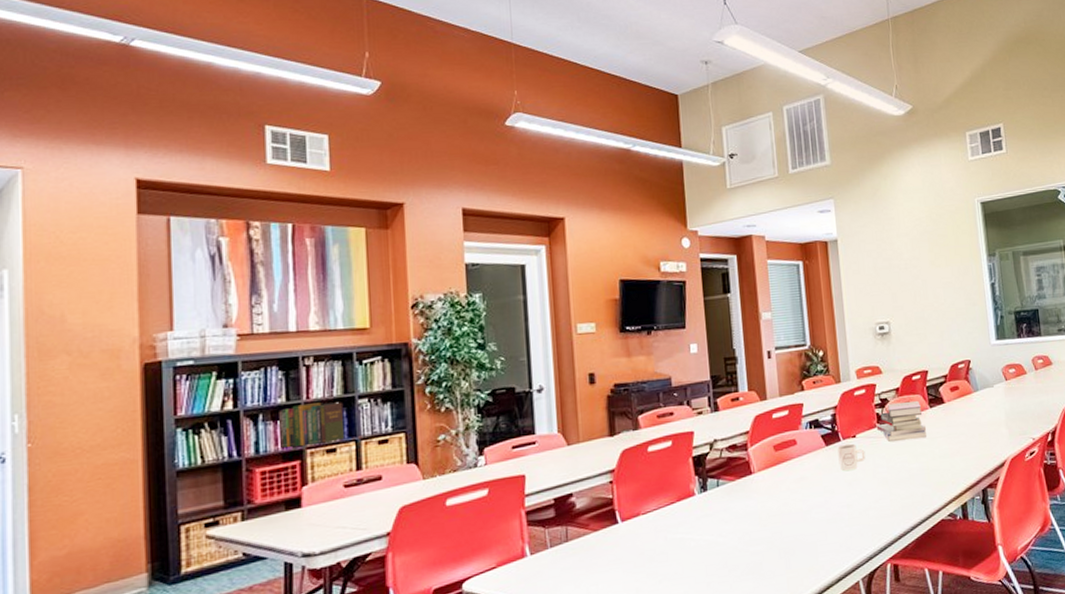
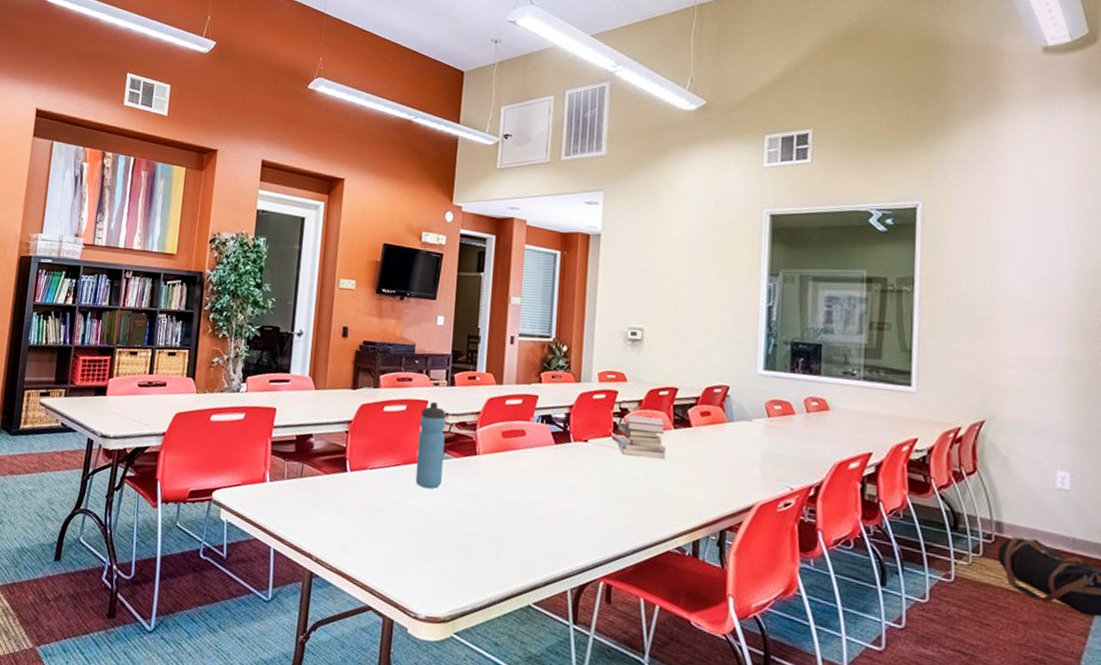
water bottle: none [688,431,721,520] -> present [415,402,446,489]
mug: present [837,443,866,472] -> none [565,446,595,476]

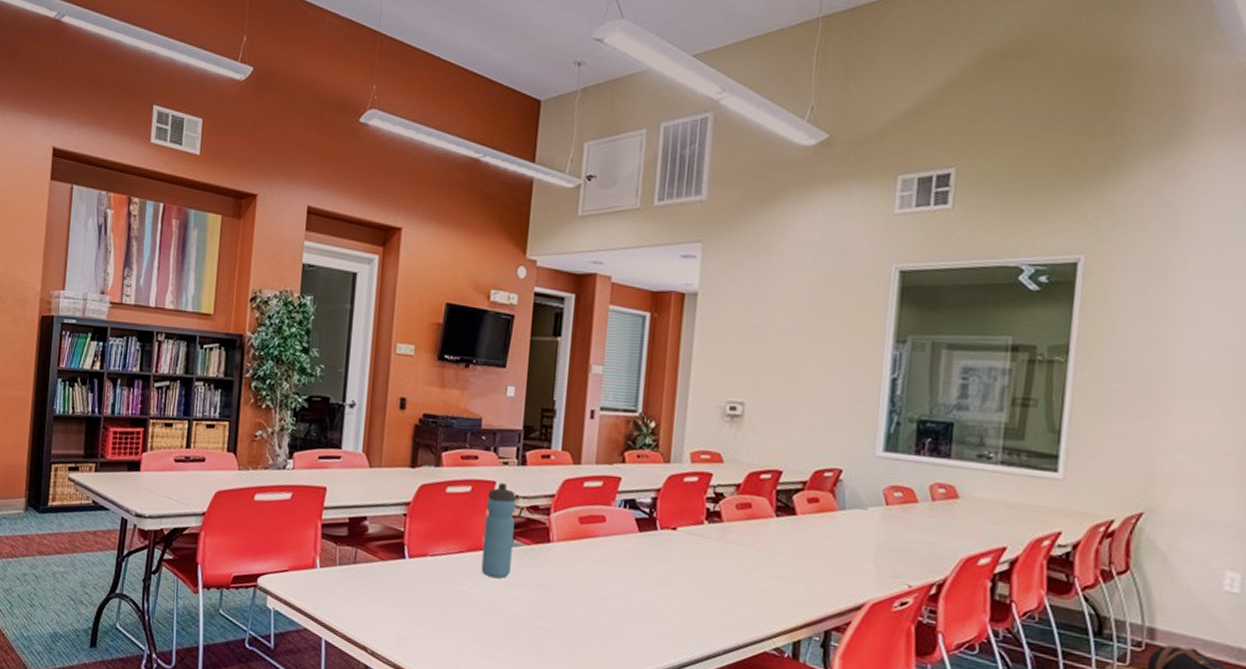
books: present [99,309,148,347] -> none [130,376,183,418]
books: present [611,414,665,459] -> none [703,499,766,550]

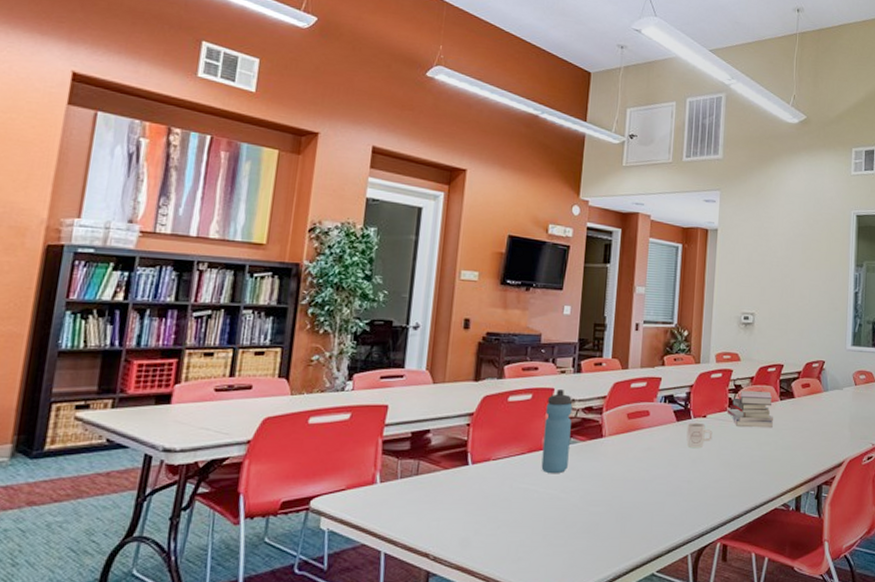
mug: none [650,535,684,568] -> present [686,422,713,449]
books: none [703,499,766,550] -> present [727,390,773,427]

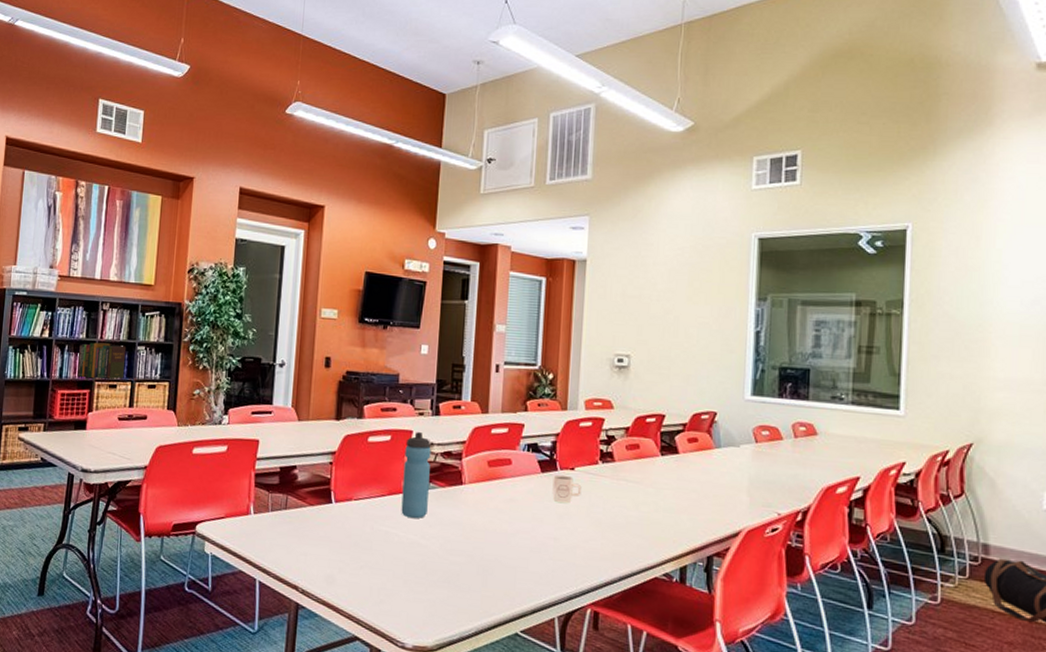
books: none [161,306,229,347] -> present [77,342,127,380]
books: present [727,390,773,427] -> none [598,442,653,486]

